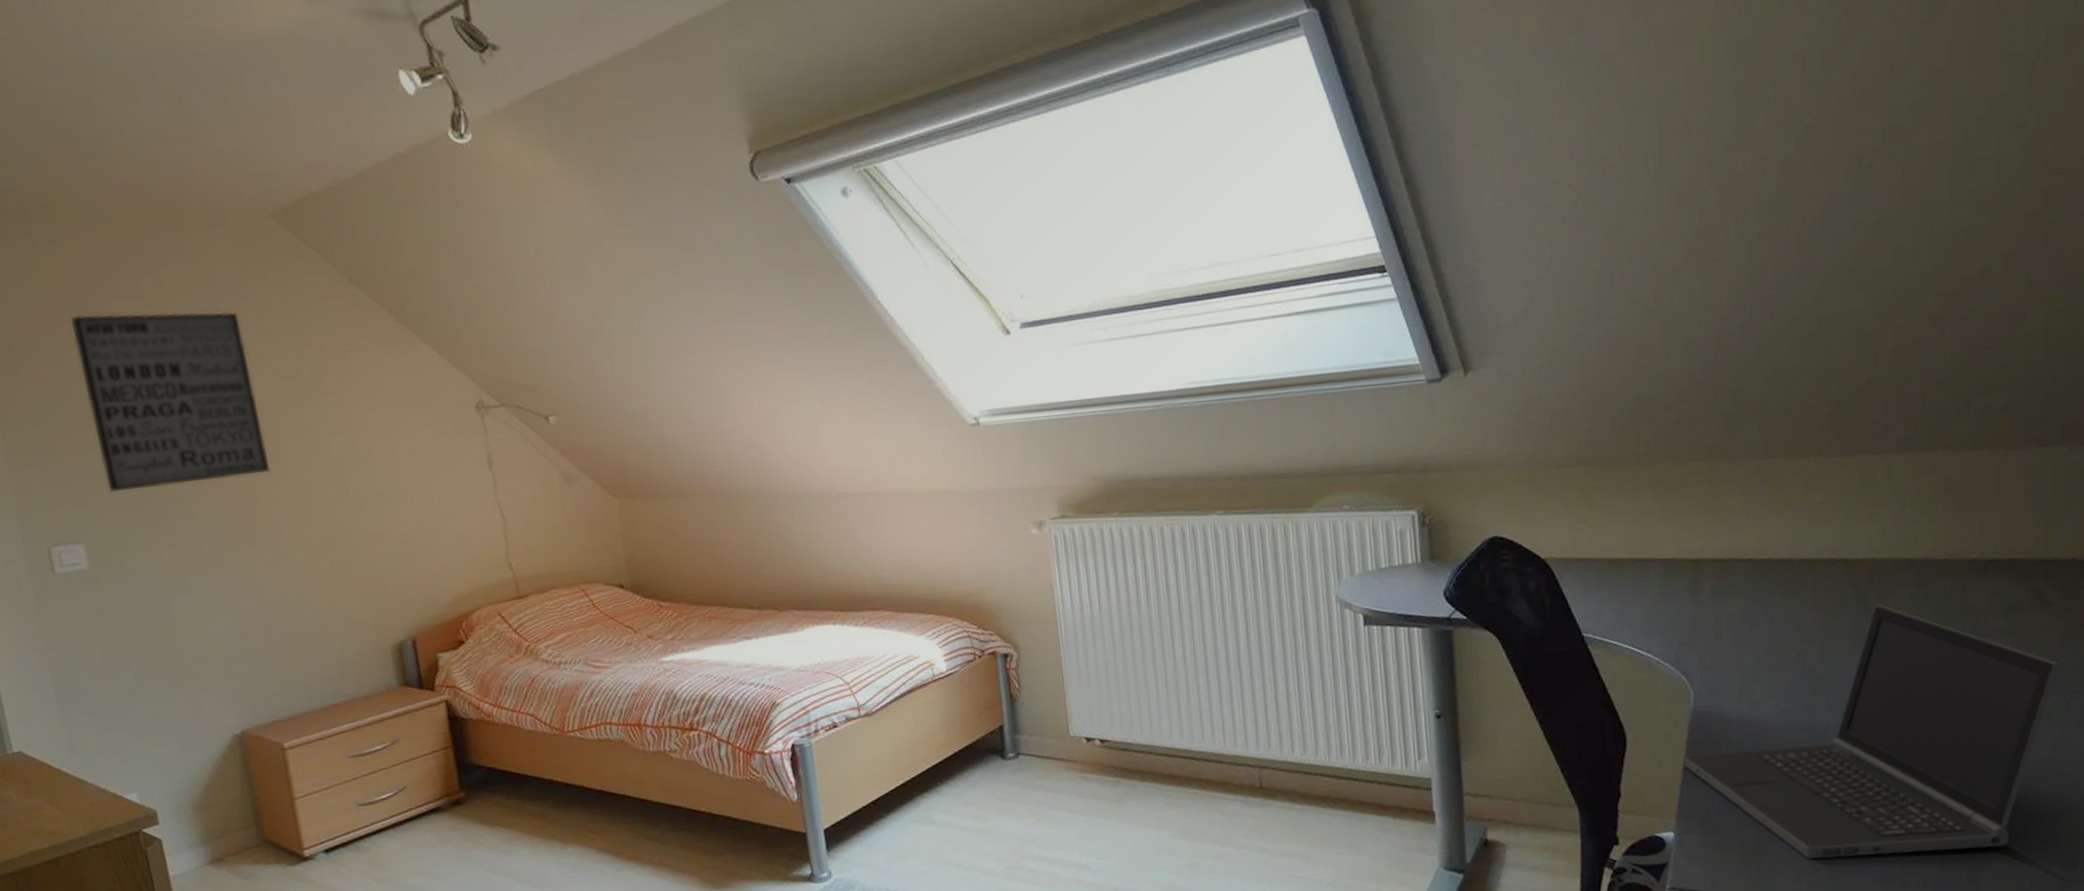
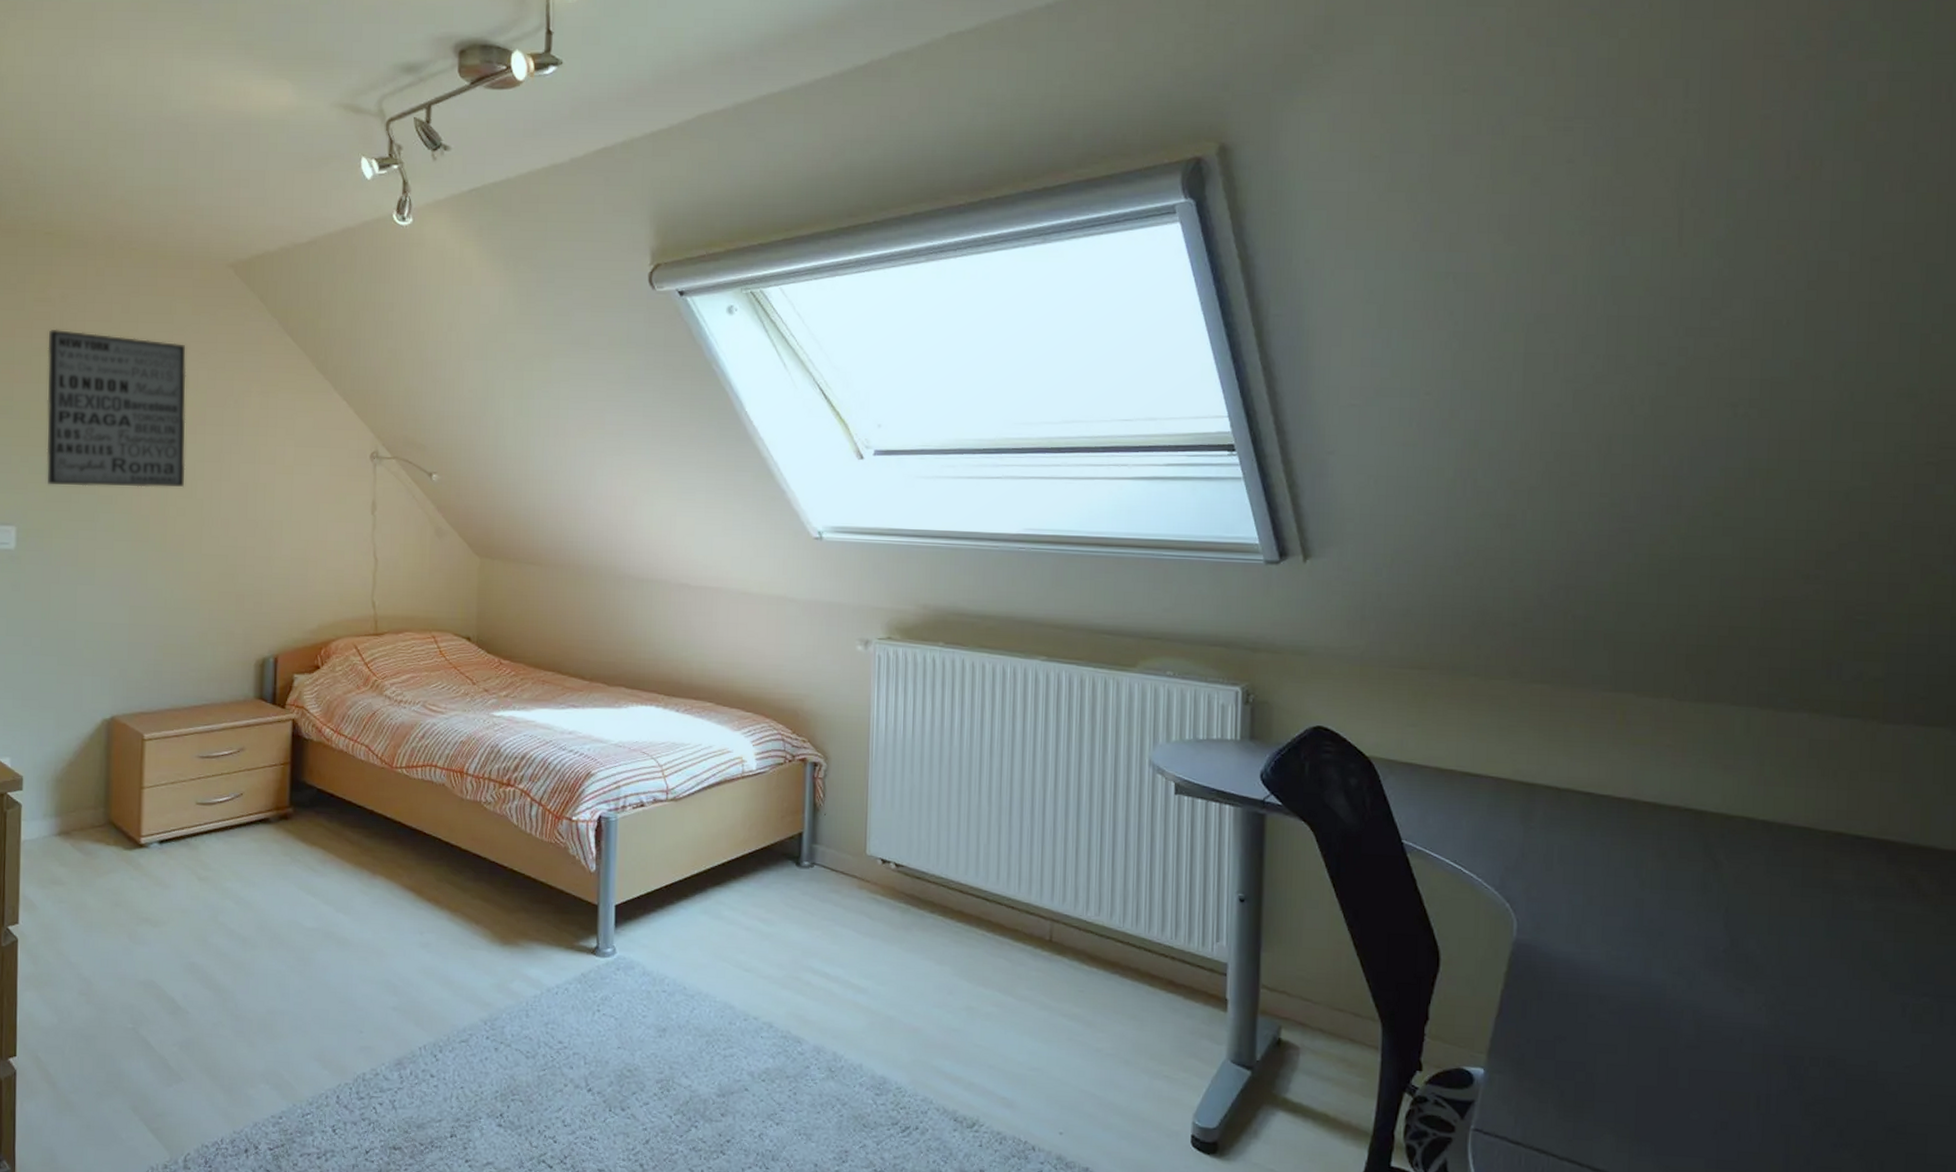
laptop computer: present [1682,604,2059,860] -> none [1499,864,1933,1155]

